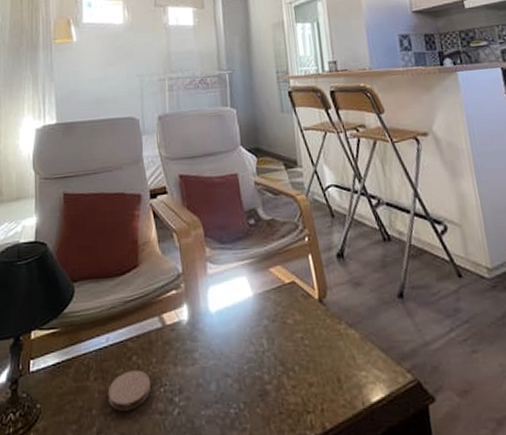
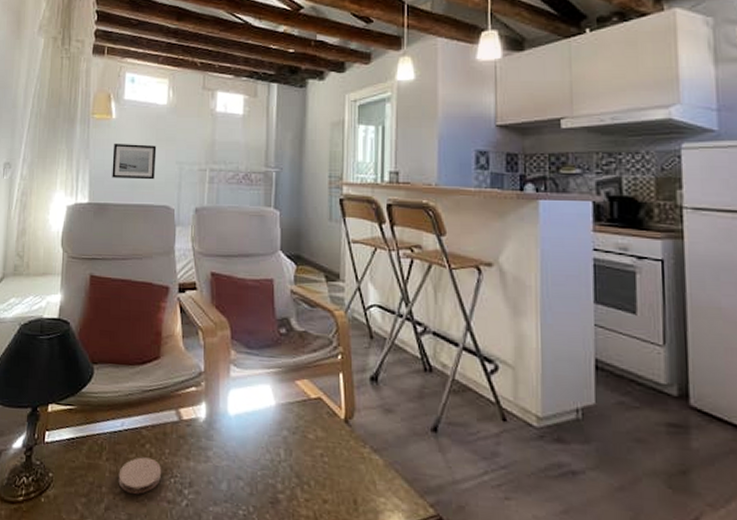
wall art: none [76,62,118,97] -> present [112,143,157,180]

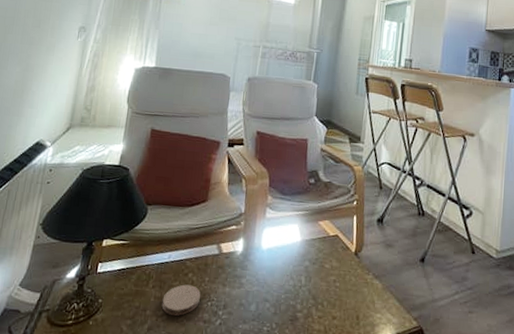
wall art: present [112,143,157,180] -> none [178,18,219,52]

